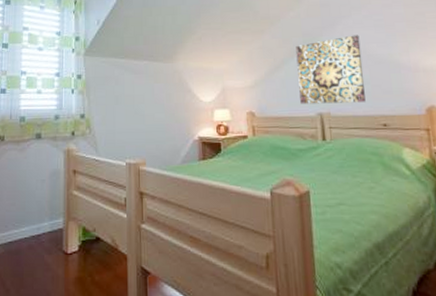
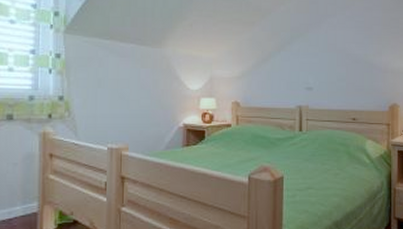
wall art: present [295,35,366,105] -> none [283,34,341,98]

